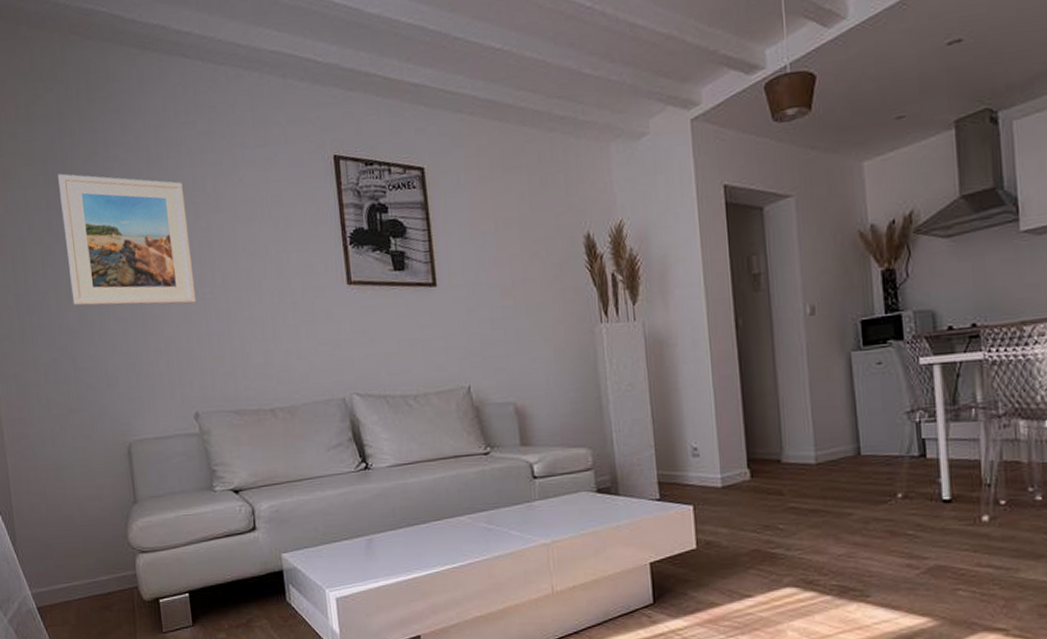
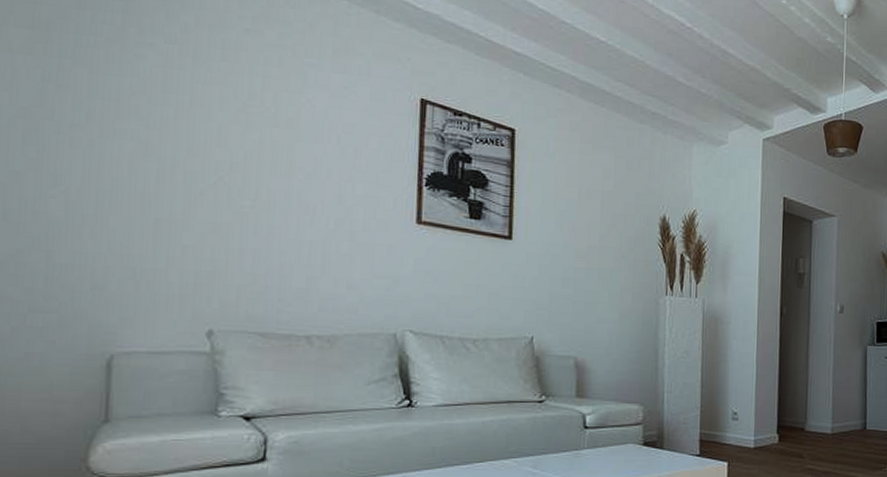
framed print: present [58,173,197,306] -> none [59,46,236,215]

